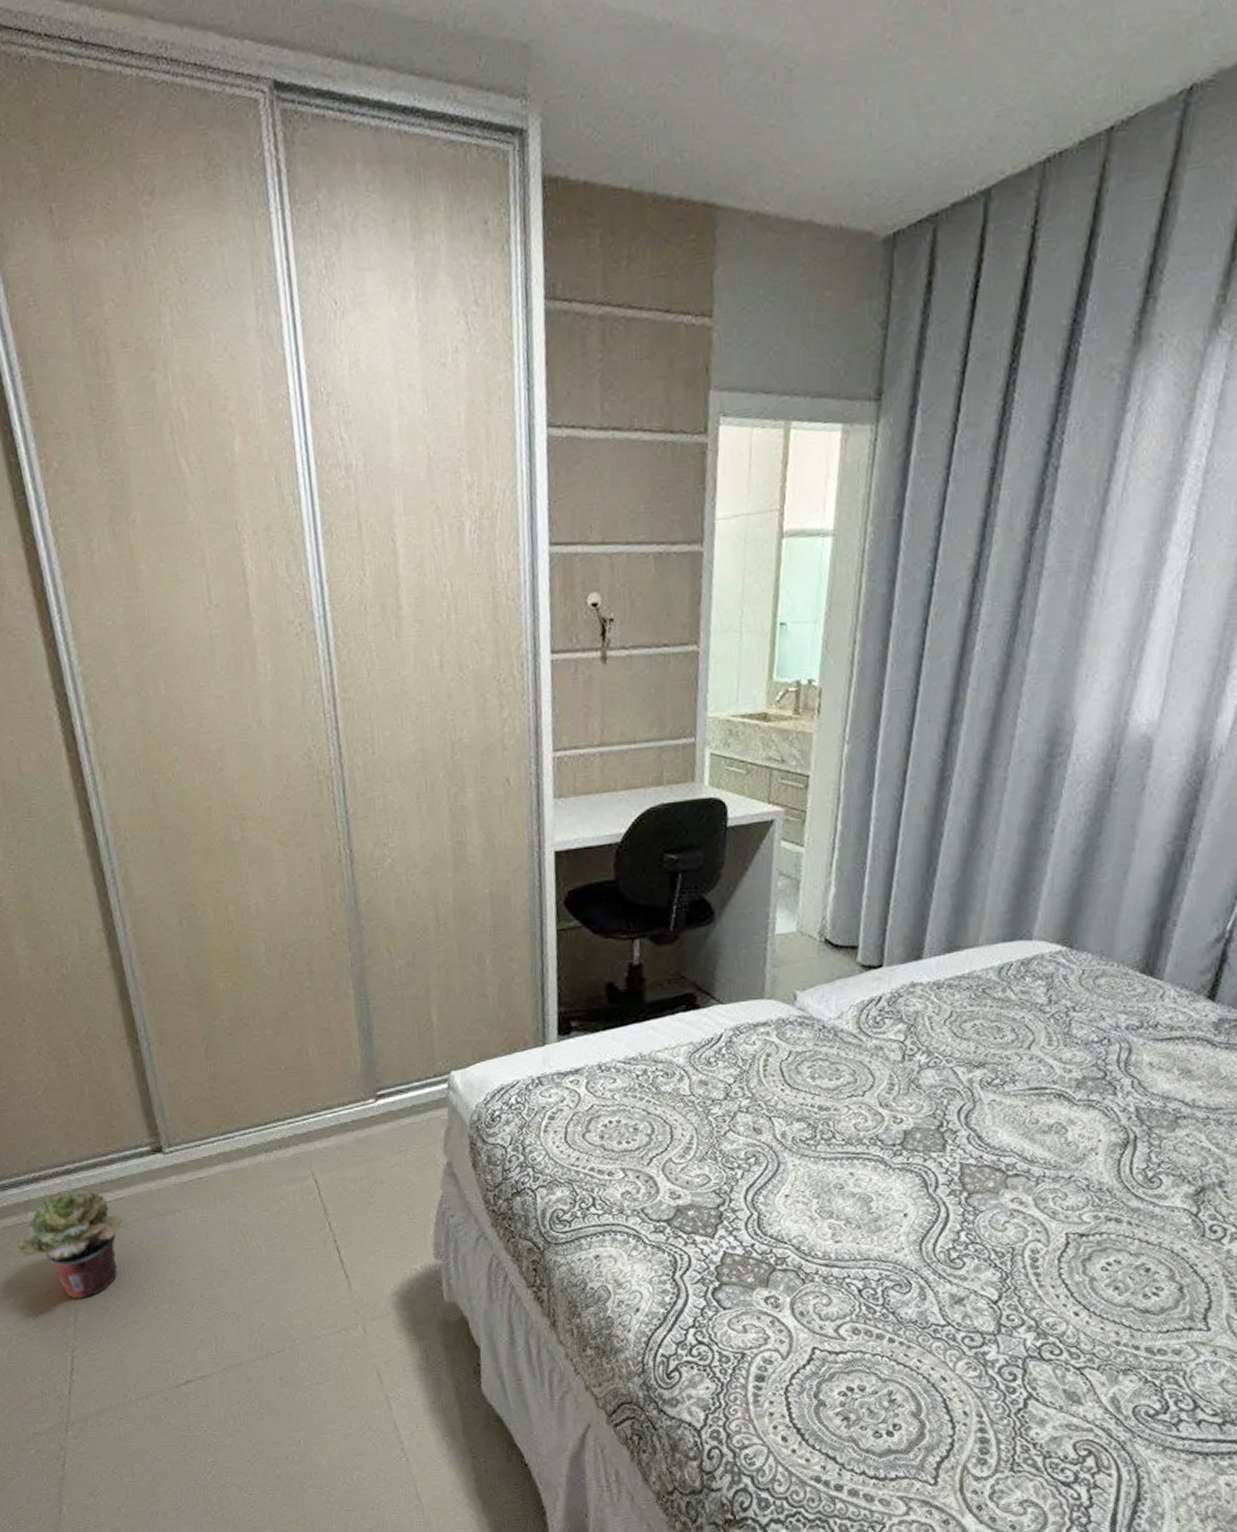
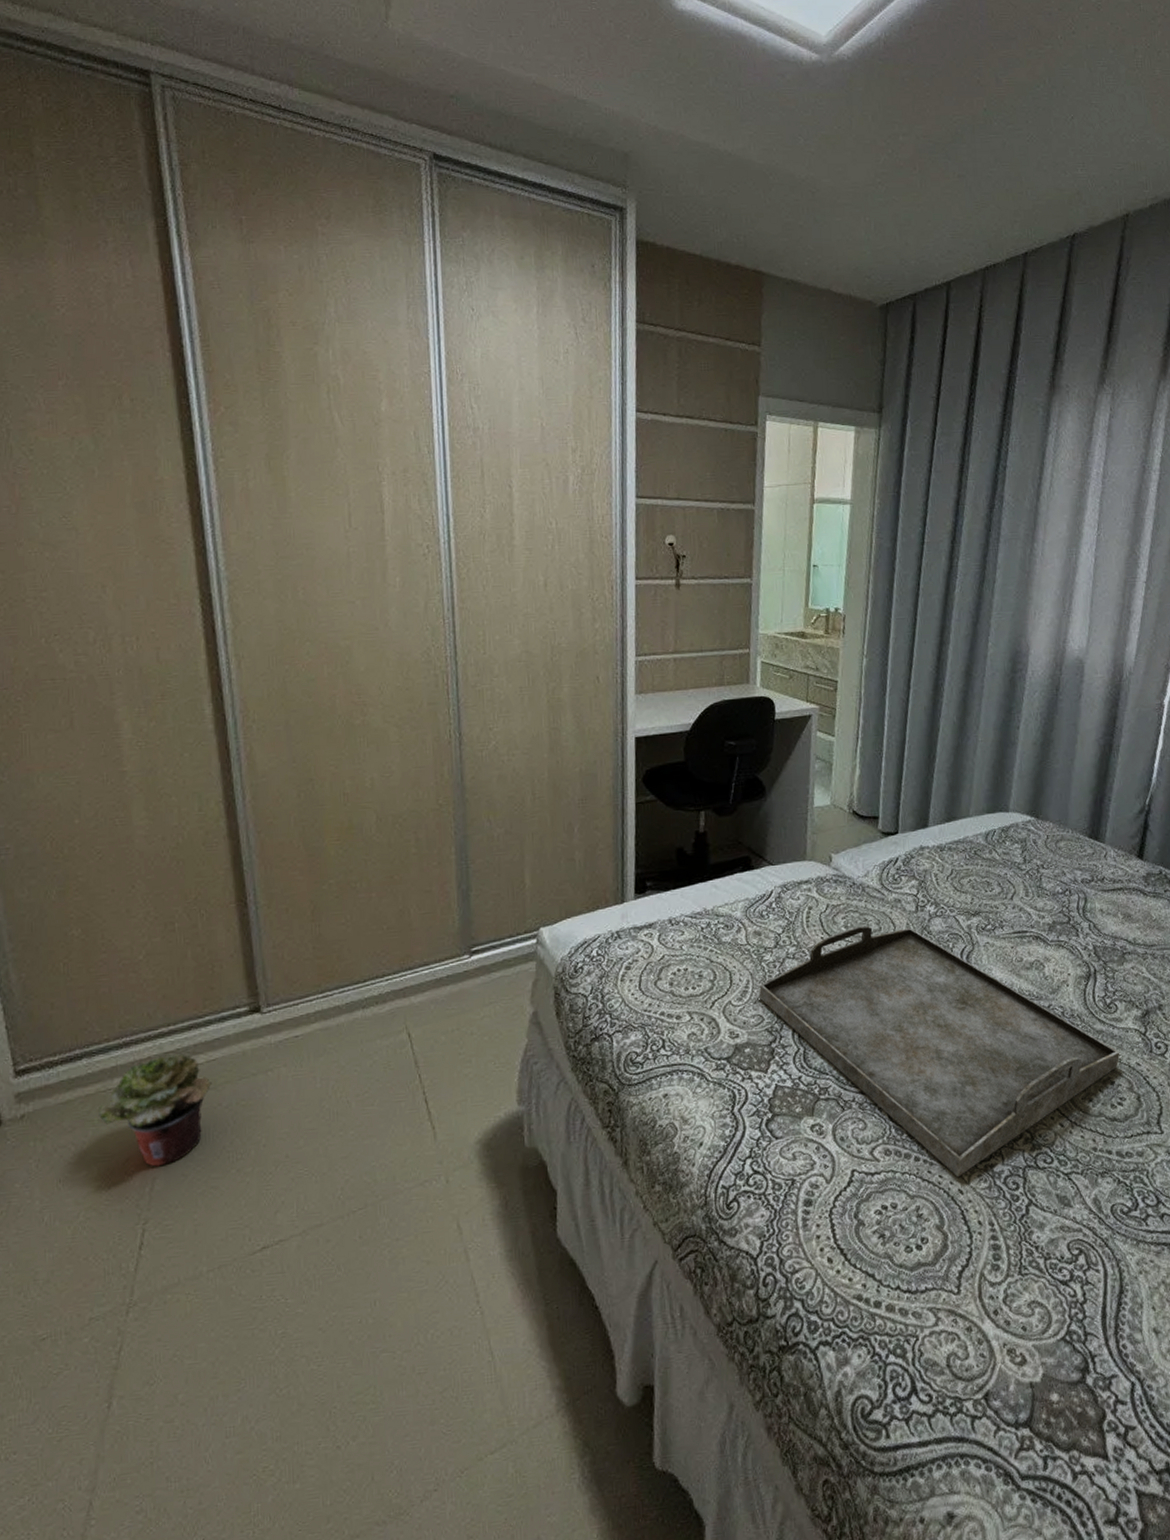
serving tray: none [704,1076,1161,1363] -> present [758,925,1120,1178]

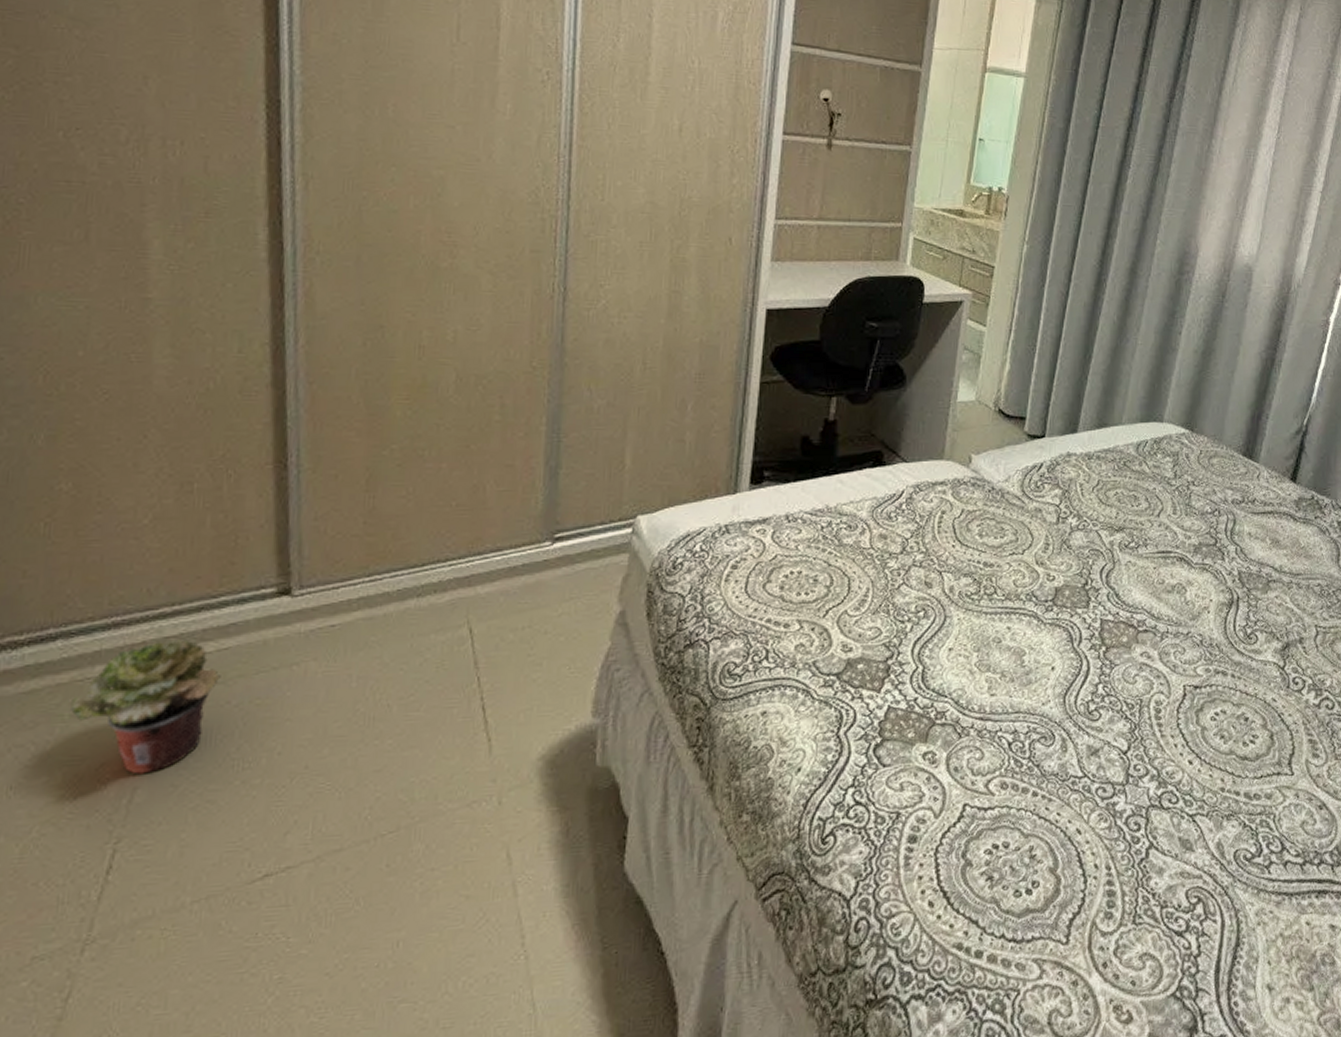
serving tray: present [758,925,1120,1178] -> none [878,535,1257,816]

